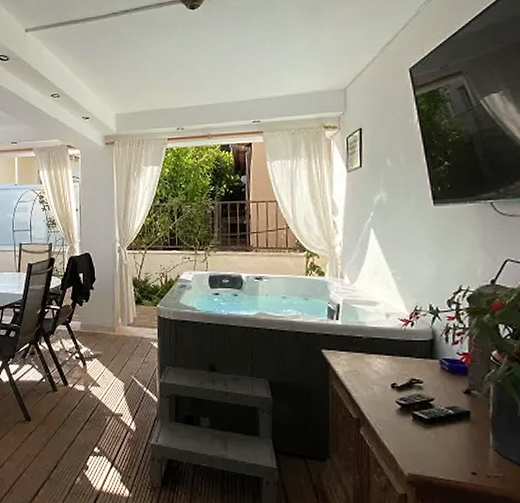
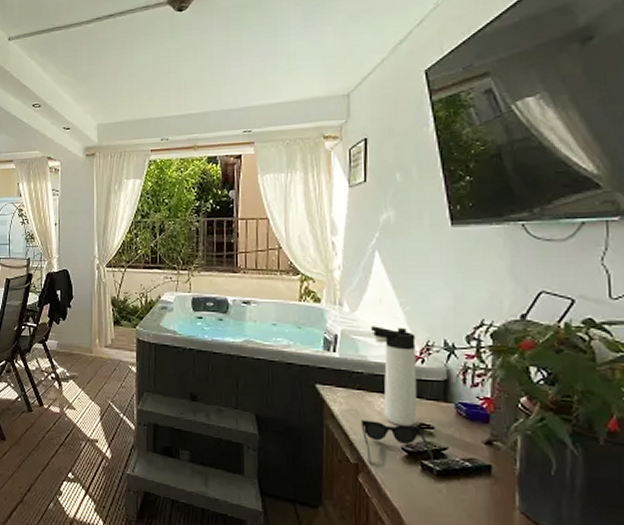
sunglasses: none [361,379,426,423] -> present [360,420,437,475]
thermos bottle: none [367,295,409,382] -> present [370,326,418,426]

